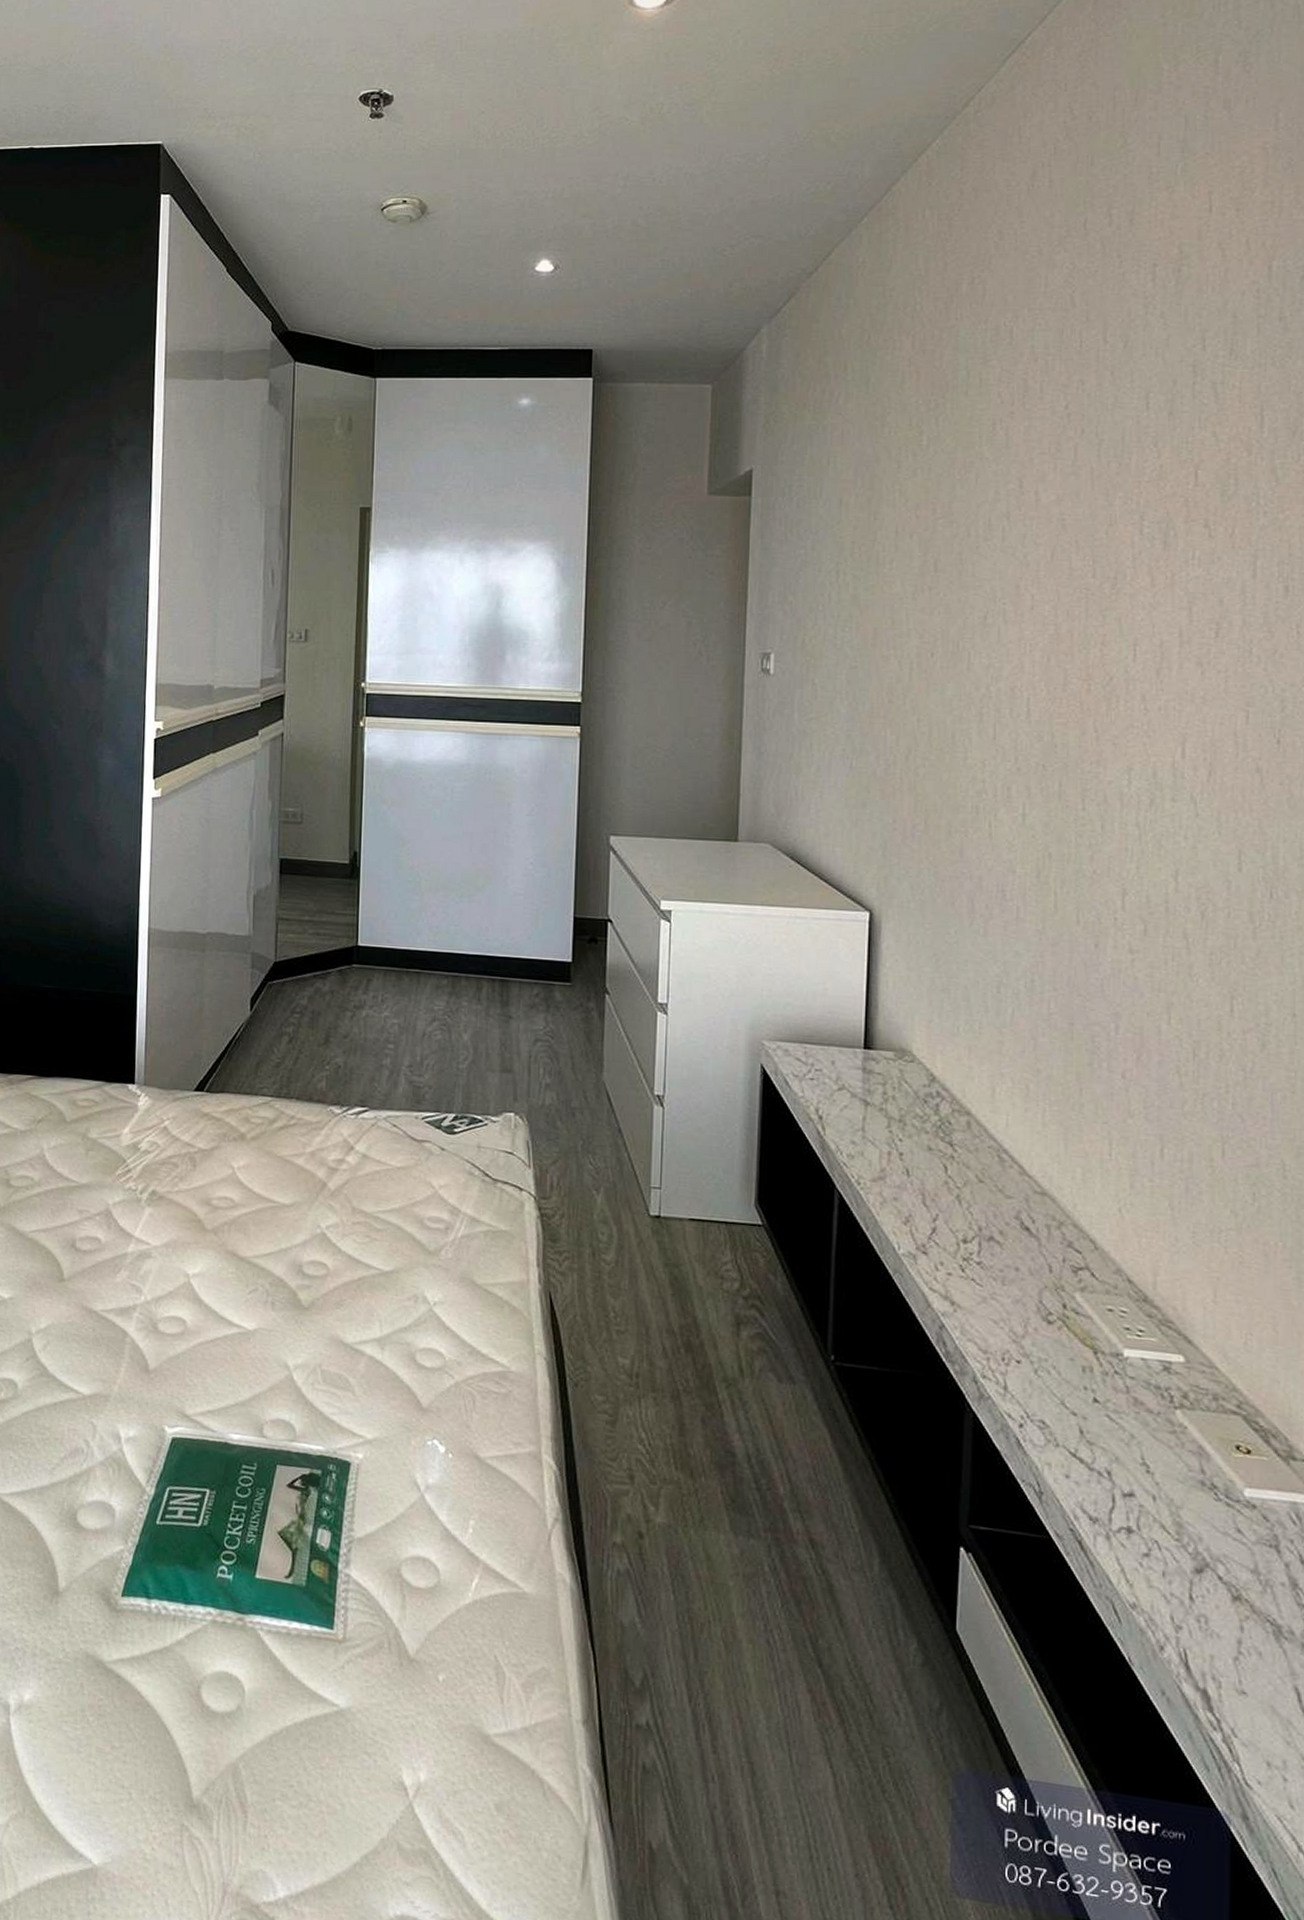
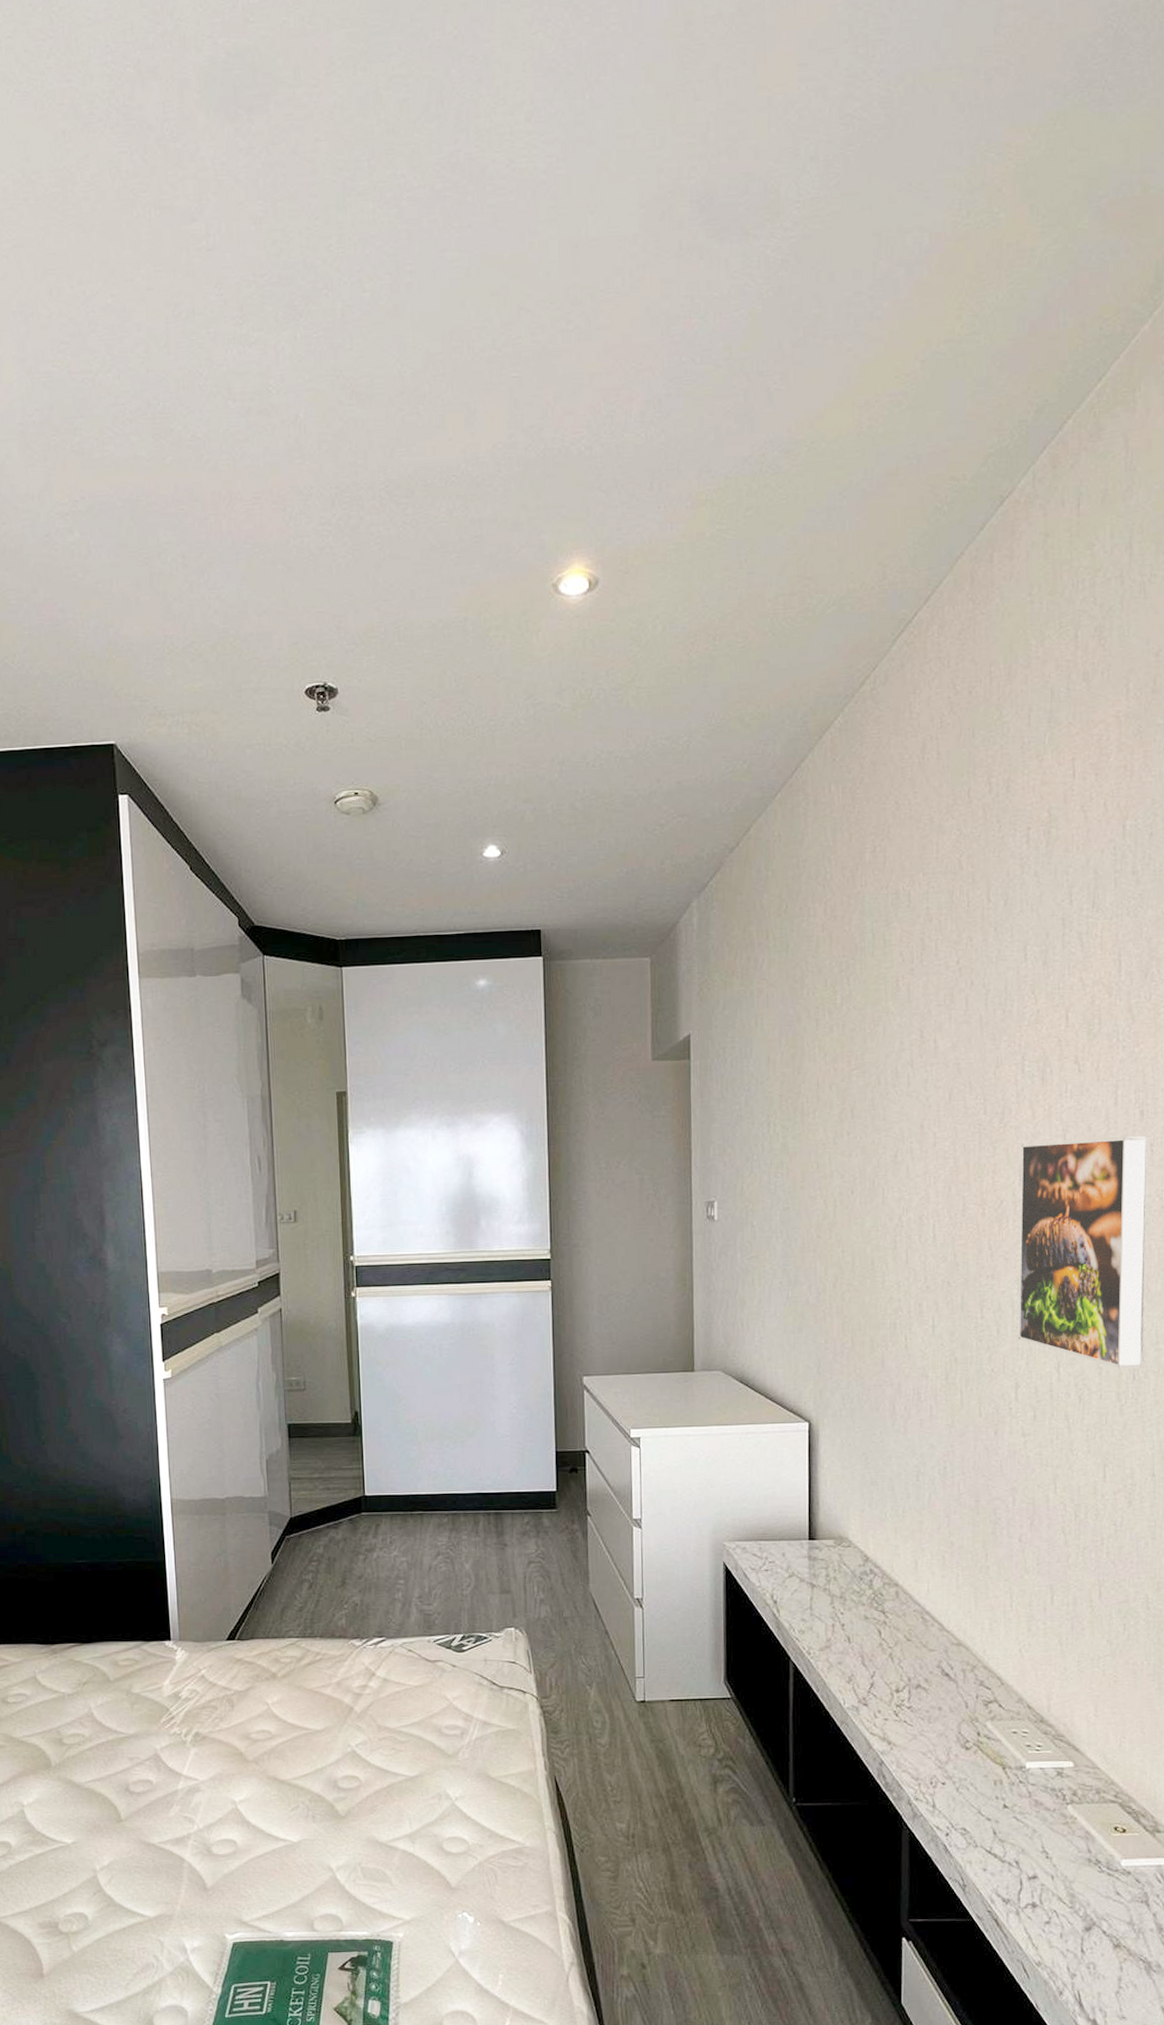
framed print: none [1127,613,1296,886] -> present [1018,1136,1150,1369]

